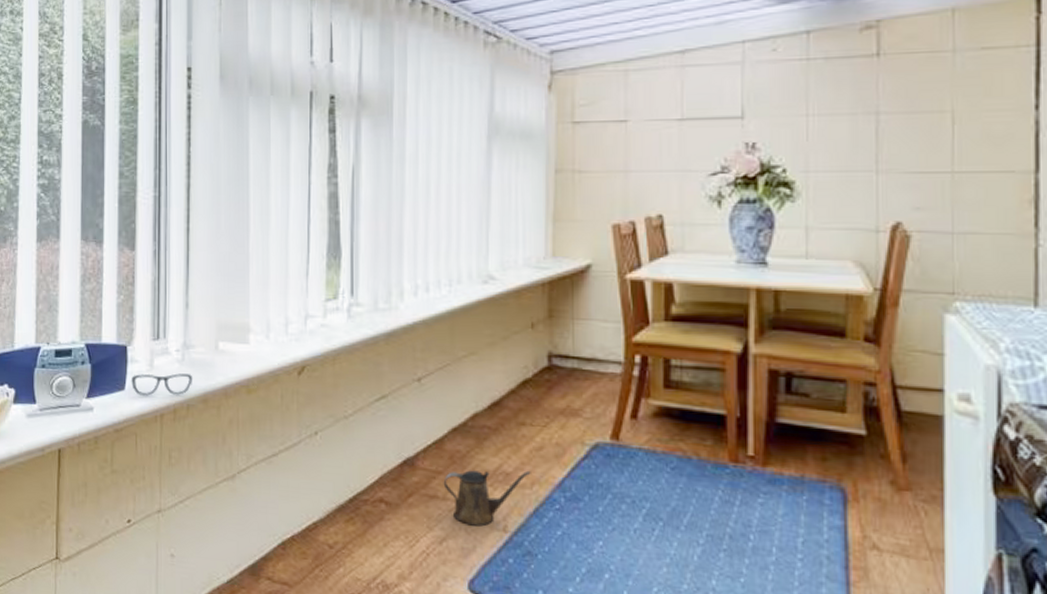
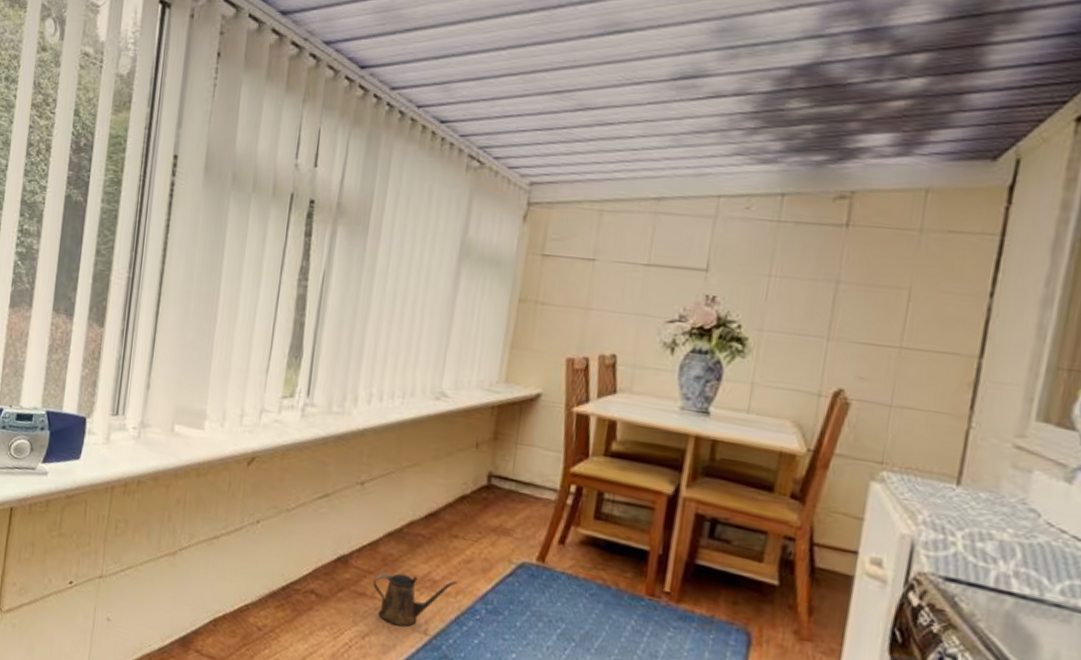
sunglasses: present [130,373,193,396] -> none [86,446,147,471]

